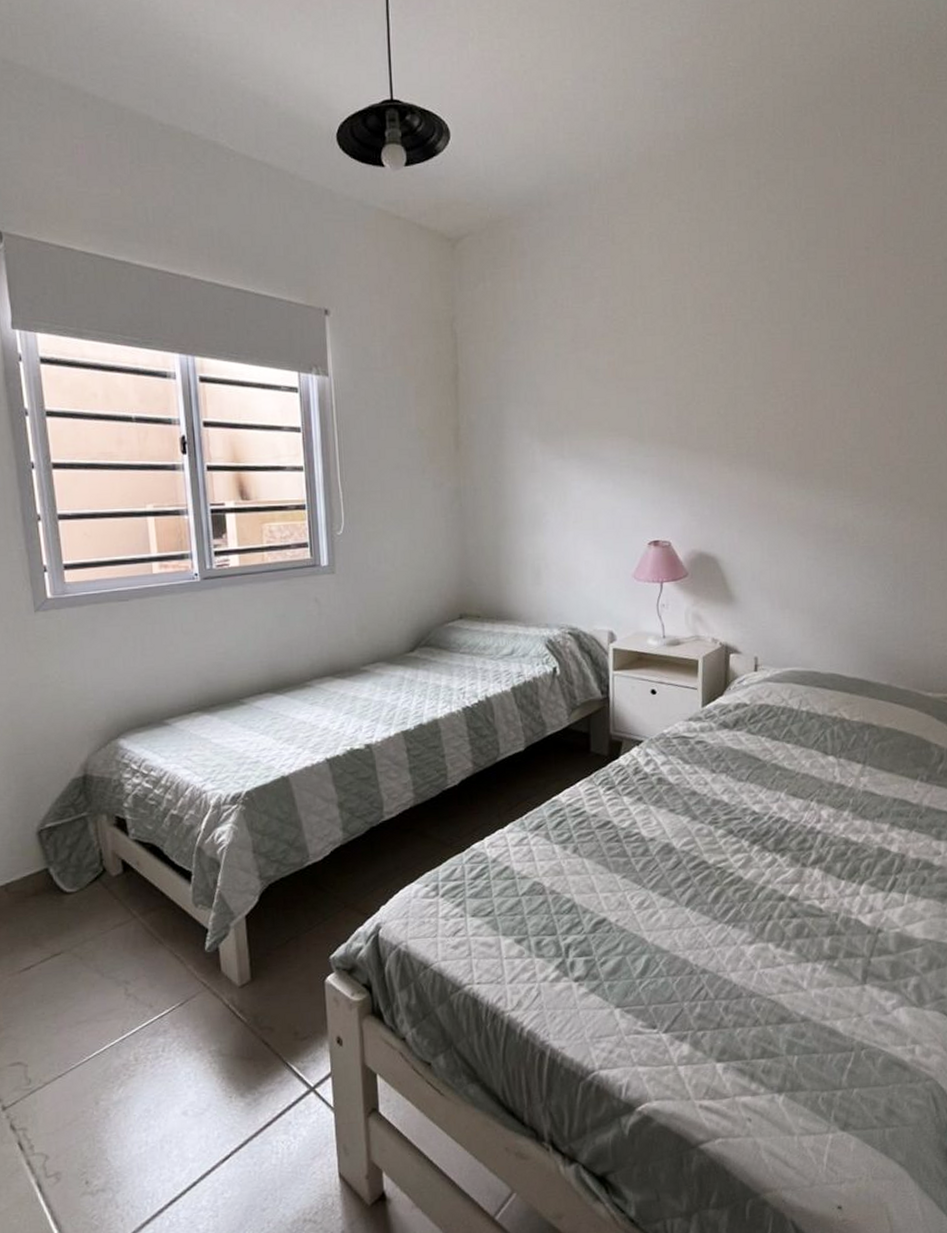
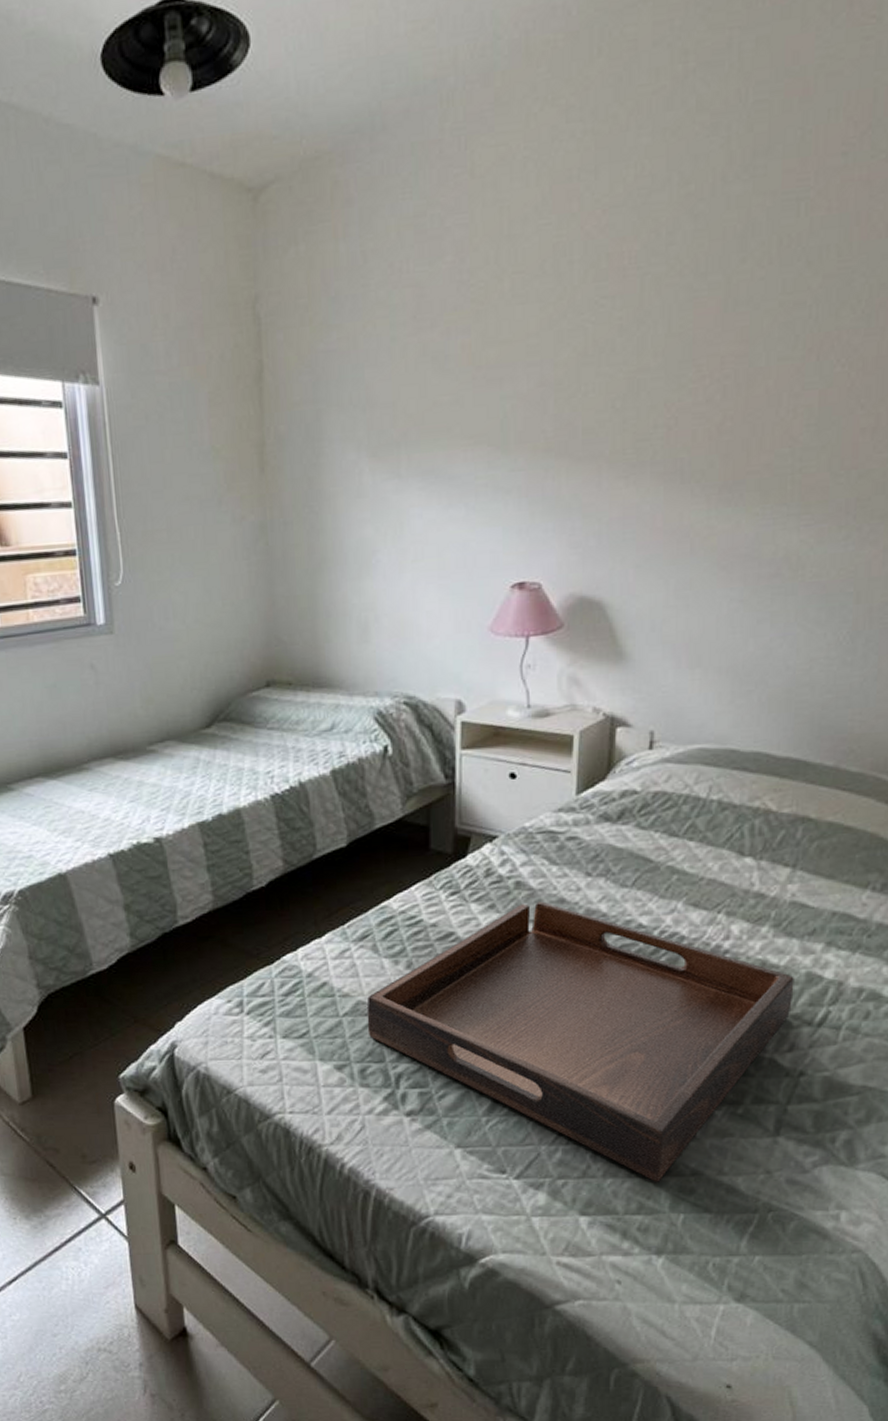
serving tray: none [541,794,870,1029] -> present [367,901,794,1182]

